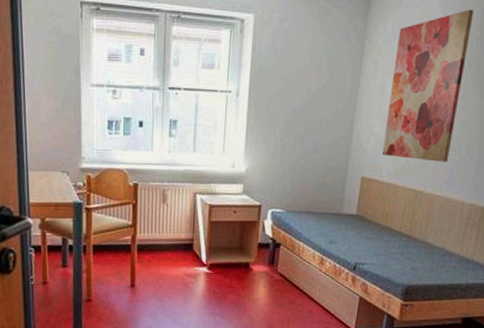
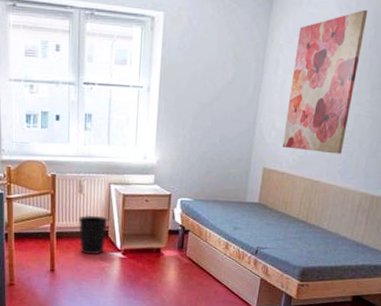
wastebasket: none [161,226,193,270] -> present [78,215,108,255]

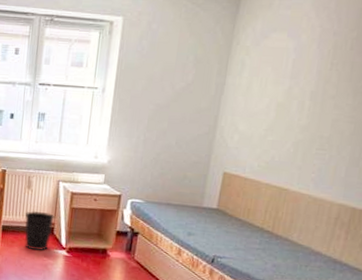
wall art: present [282,9,368,154] -> none [246,10,350,161]

